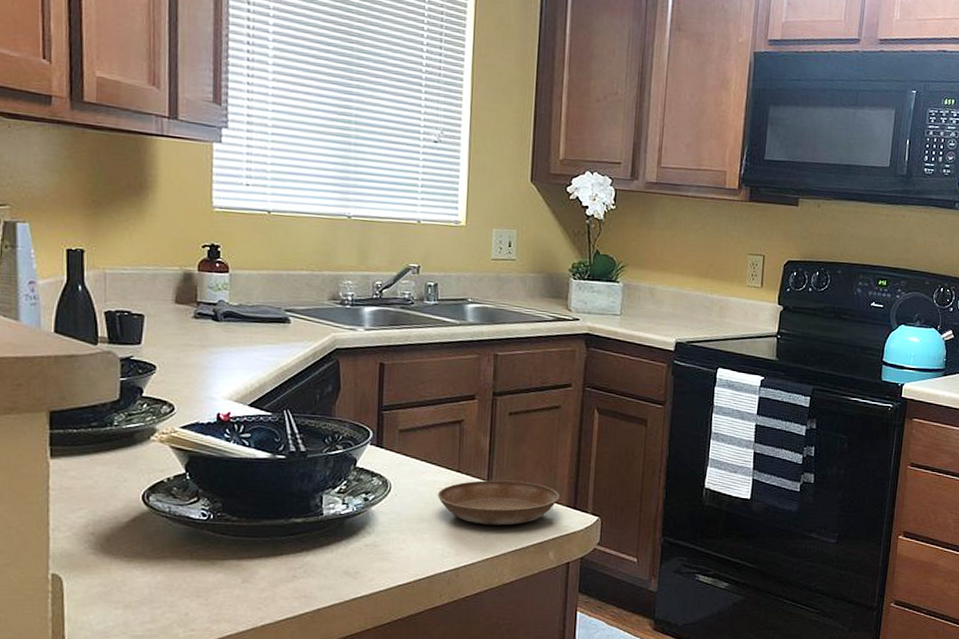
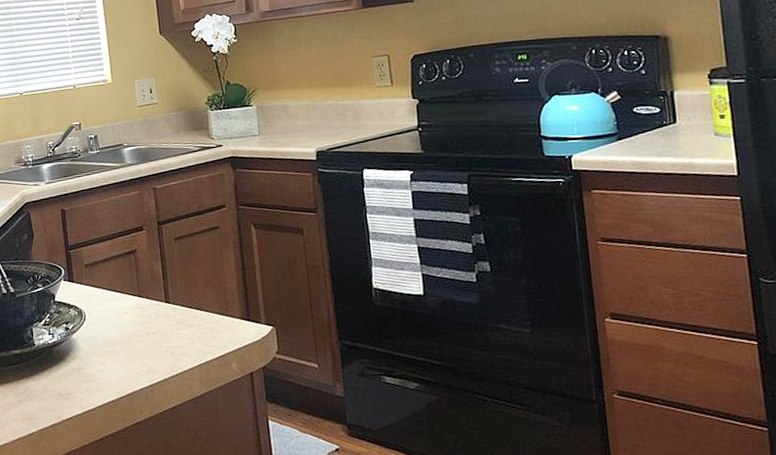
saucer: present [437,480,560,526] -> none [124,299,233,343]

